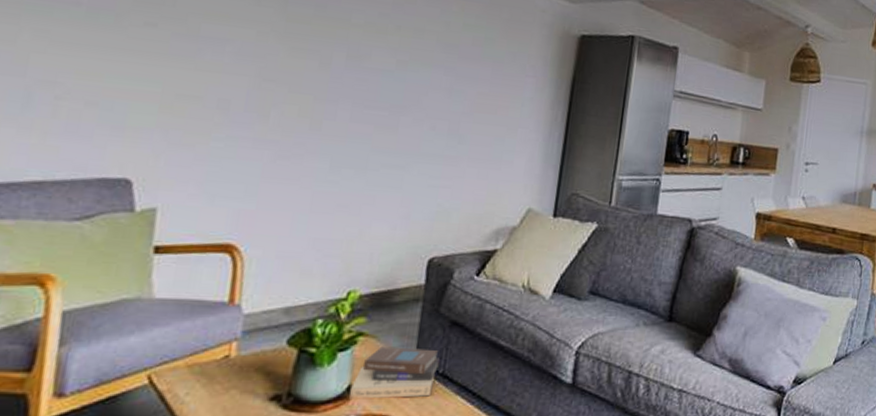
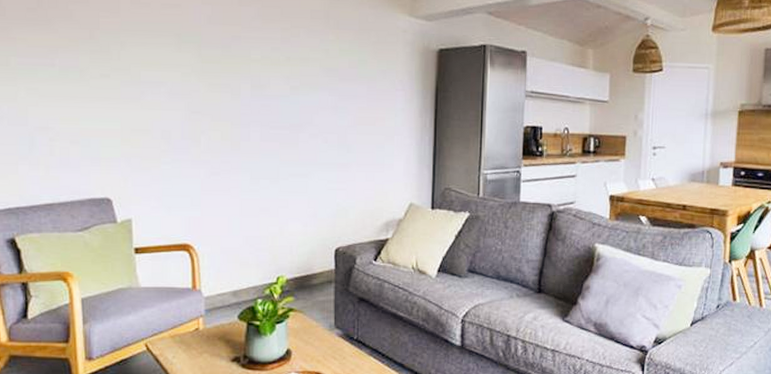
books: present [349,346,440,399] -> none [289,319,353,360]

